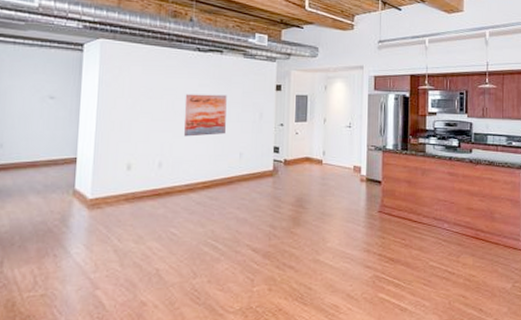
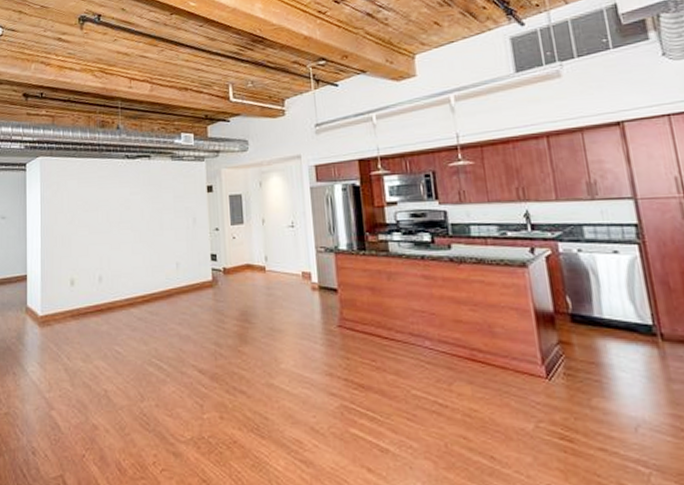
wall art: present [184,94,227,137] -> none [118,201,160,248]

